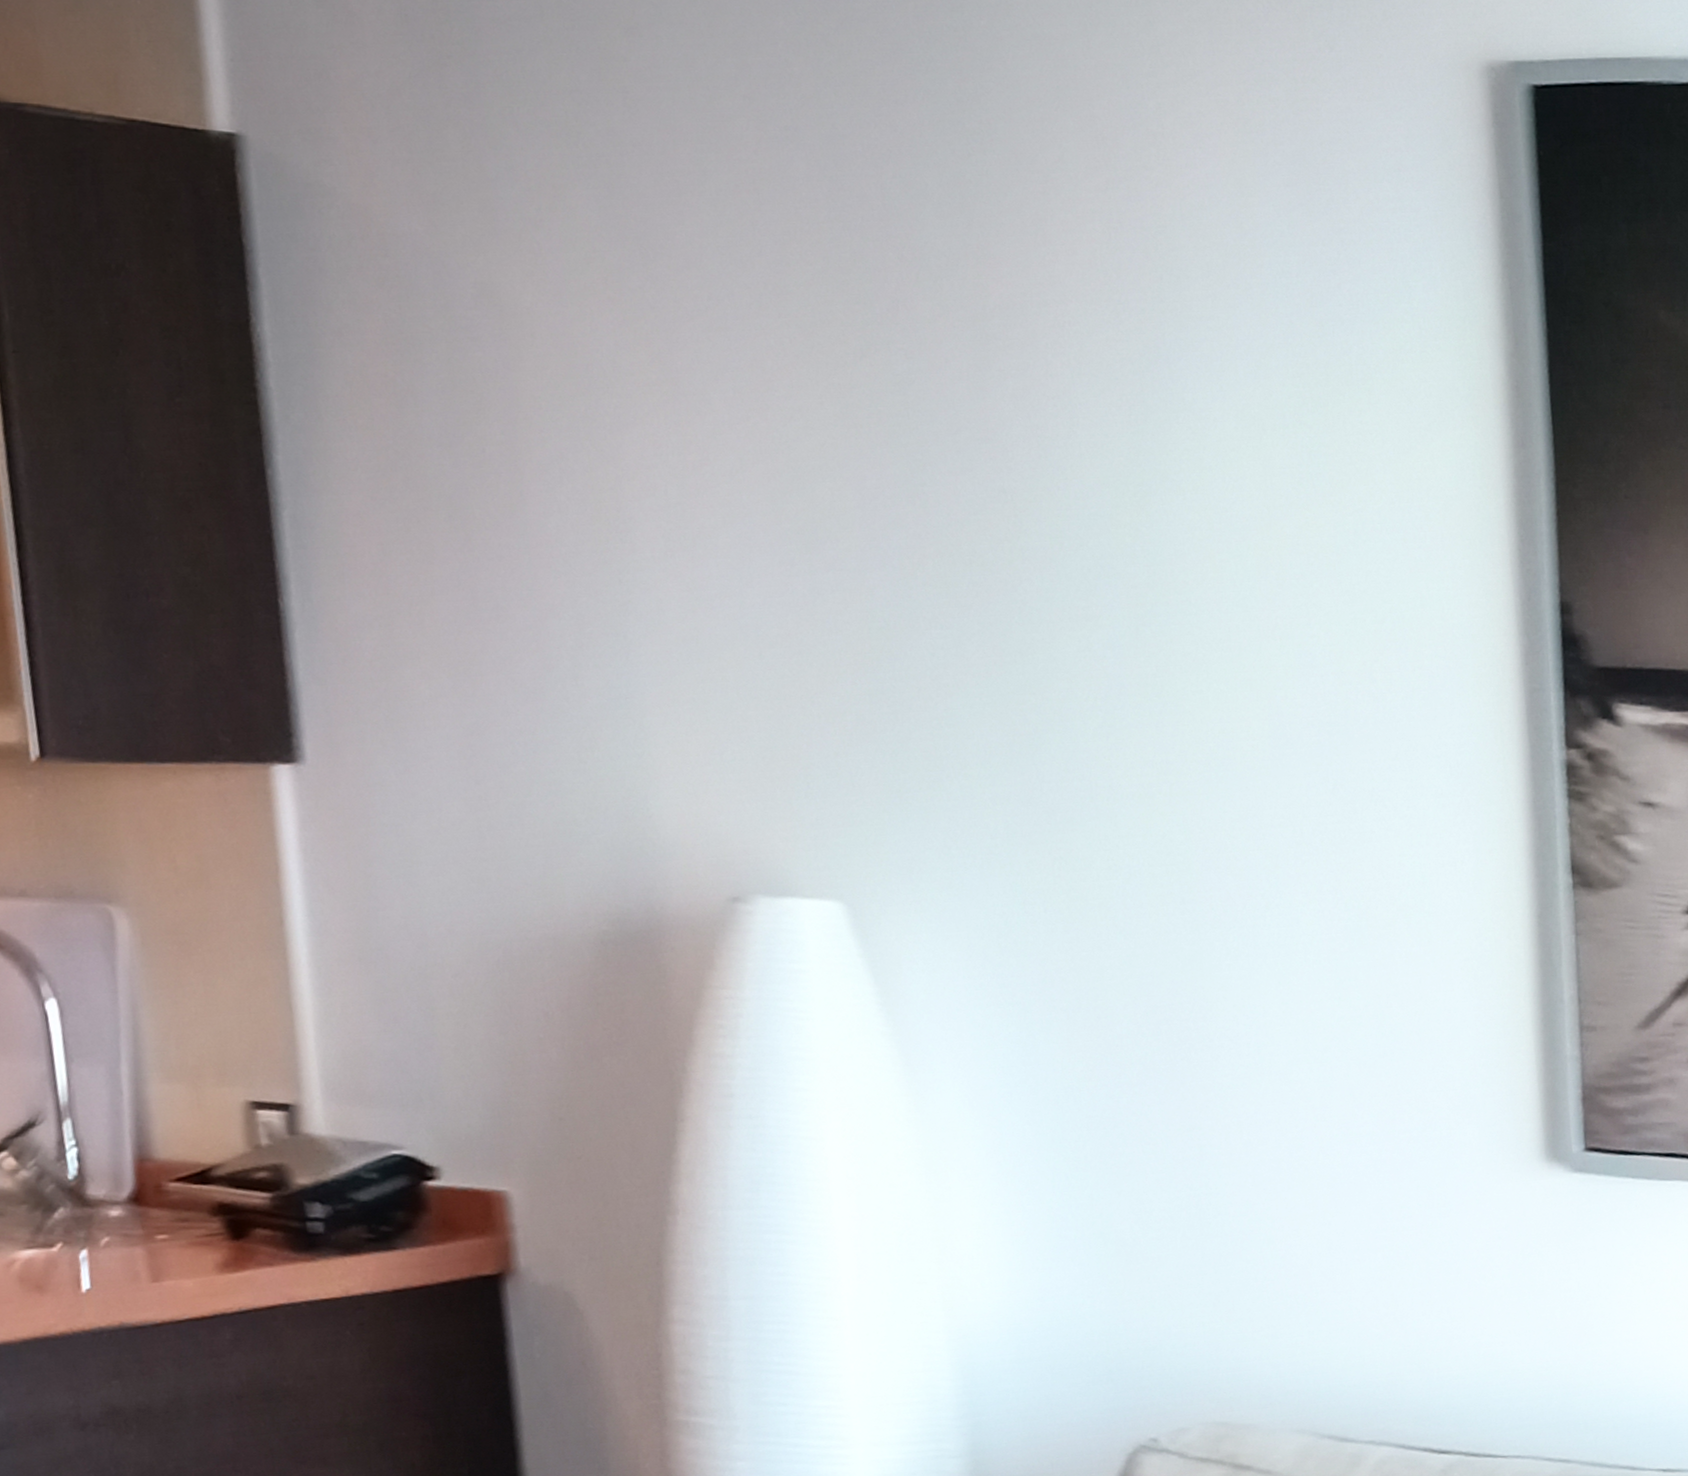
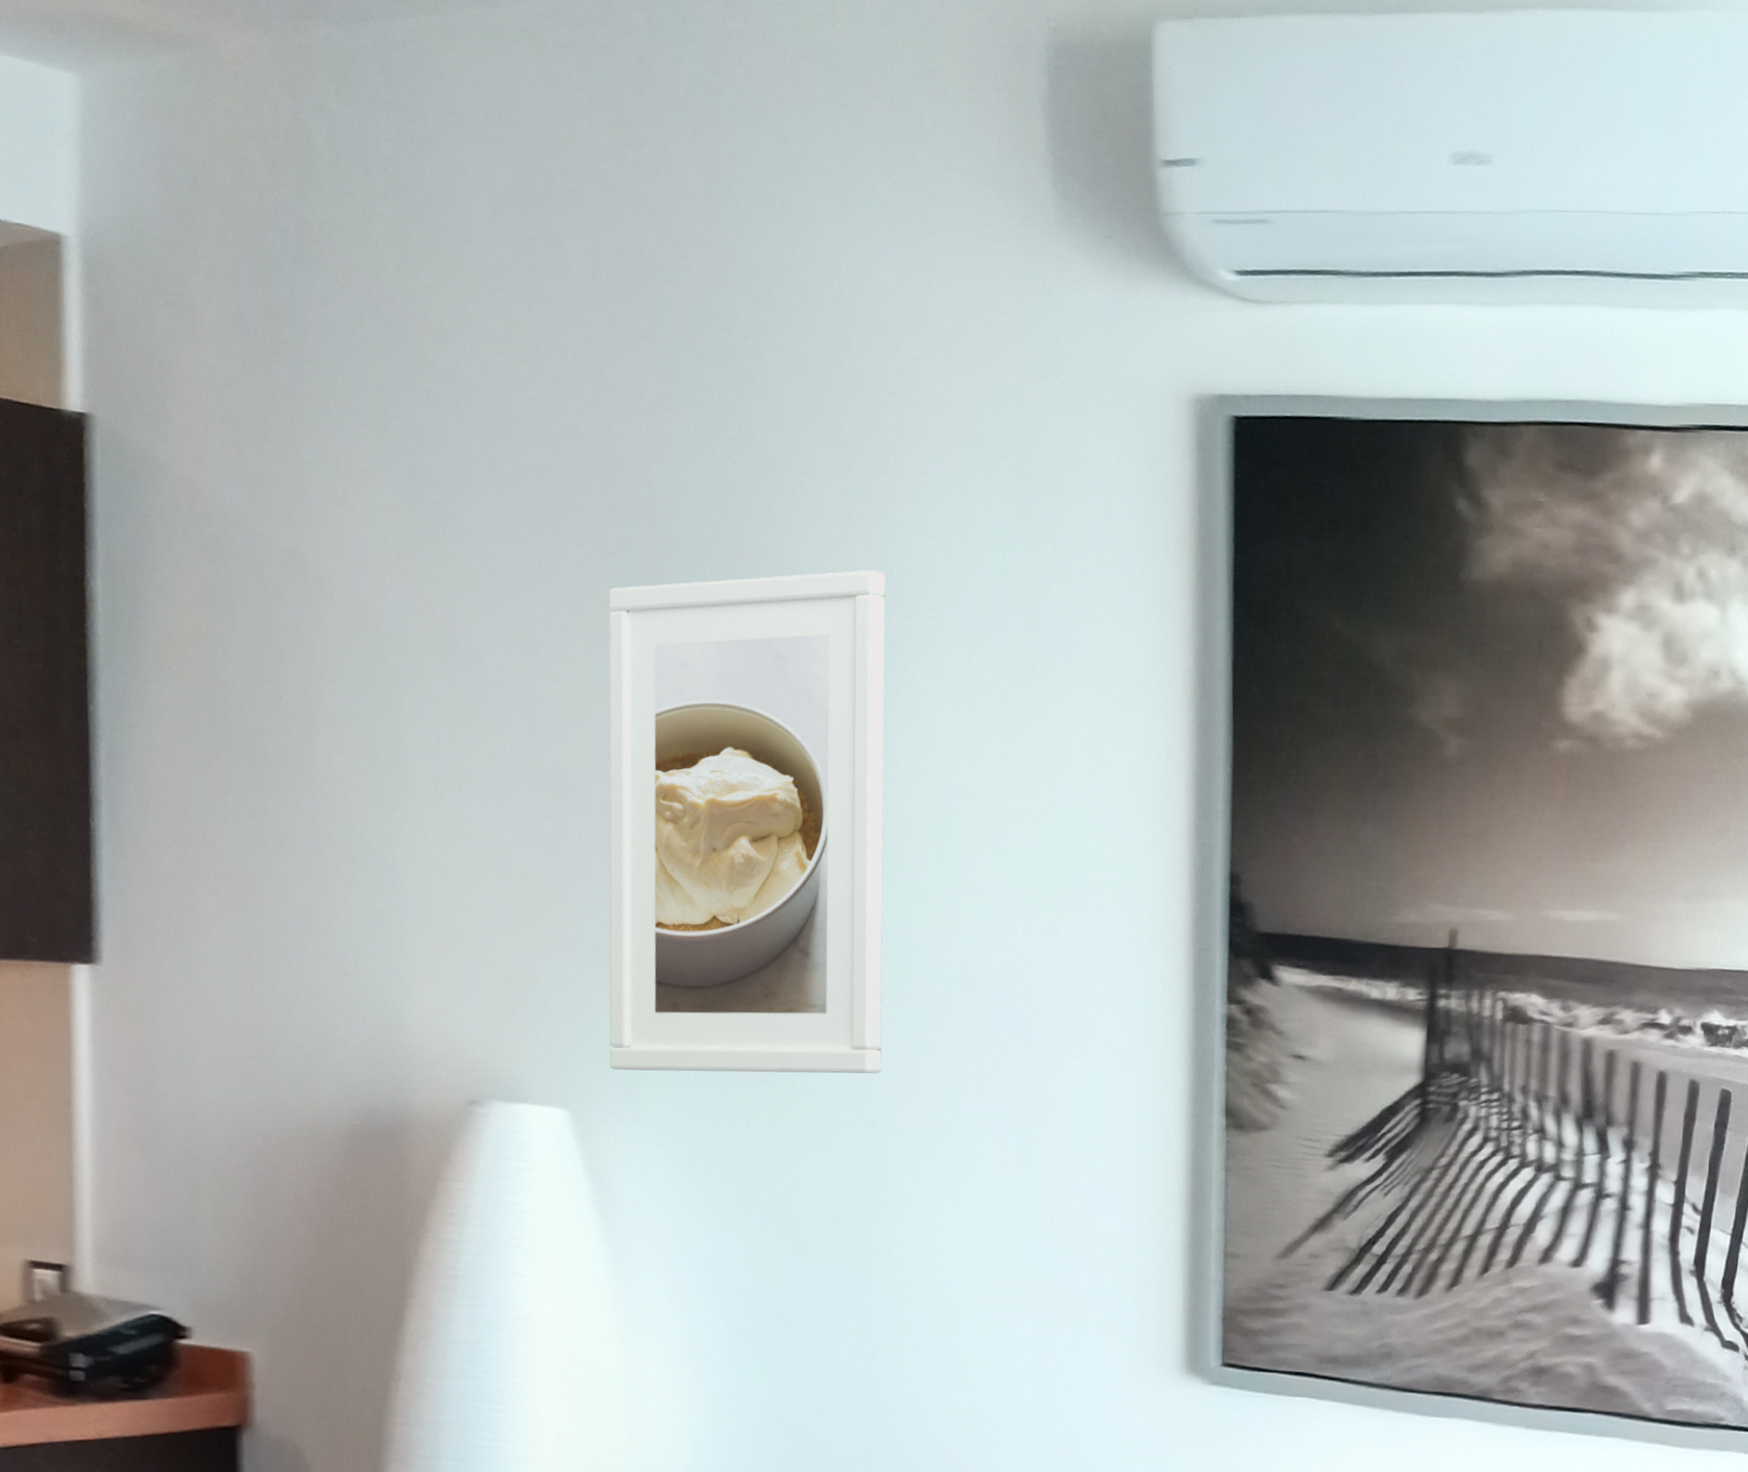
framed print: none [845,277,1189,856] -> present [608,570,886,1074]

